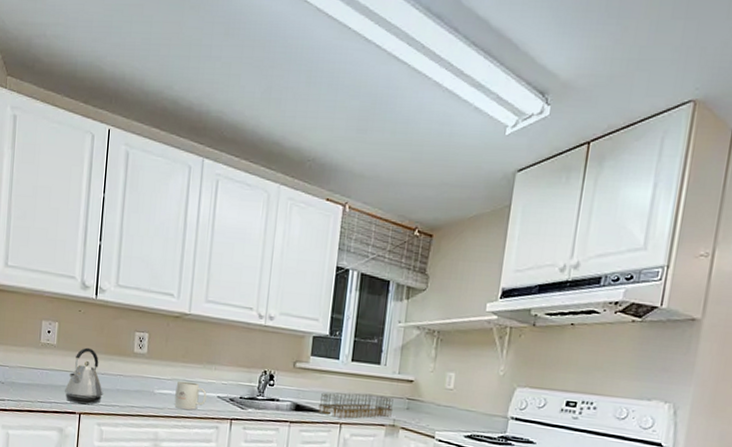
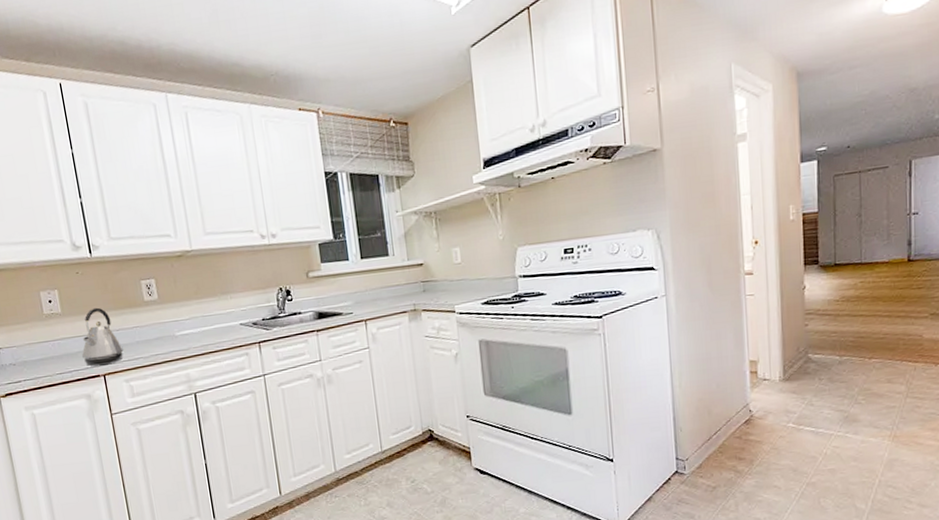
mug: present [174,380,207,411] -> none [195,315,230,346]
dish rack: present [318,392,394,419] -> none [340,284,411,317]

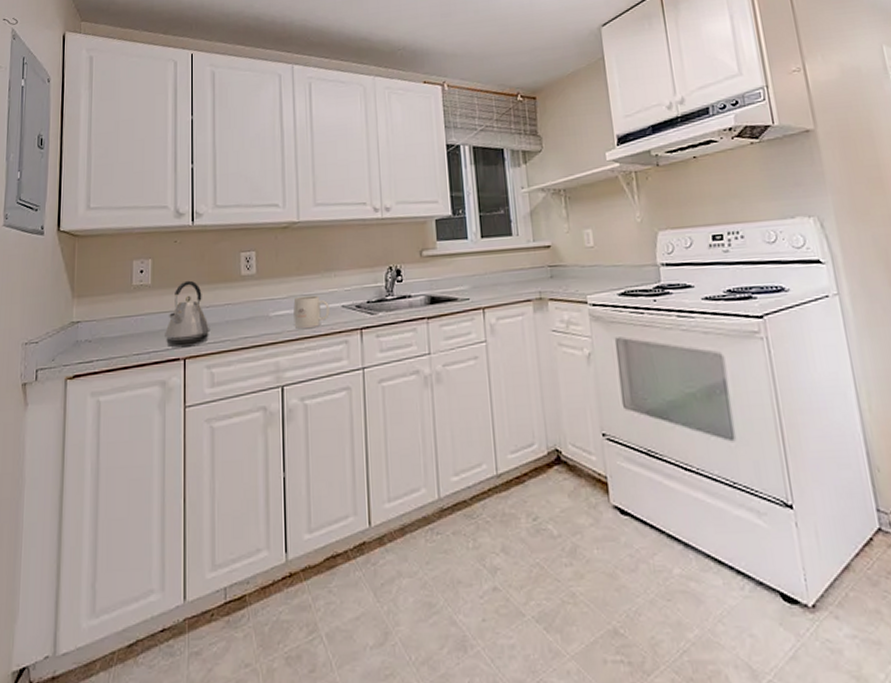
mug: none [195,315,230,346] -> present [293,295,330,330]

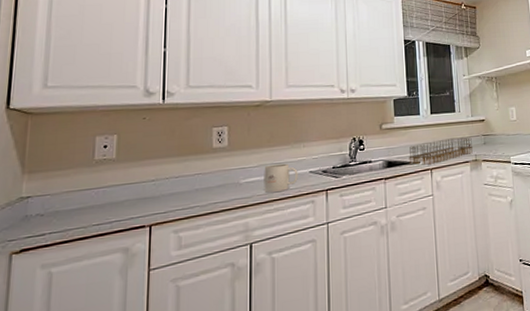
kettle: present [165,280,211,348] -> none [129,153,179,216]
dish rack: none [455,268,536,304] -> present [409,137,473,166]

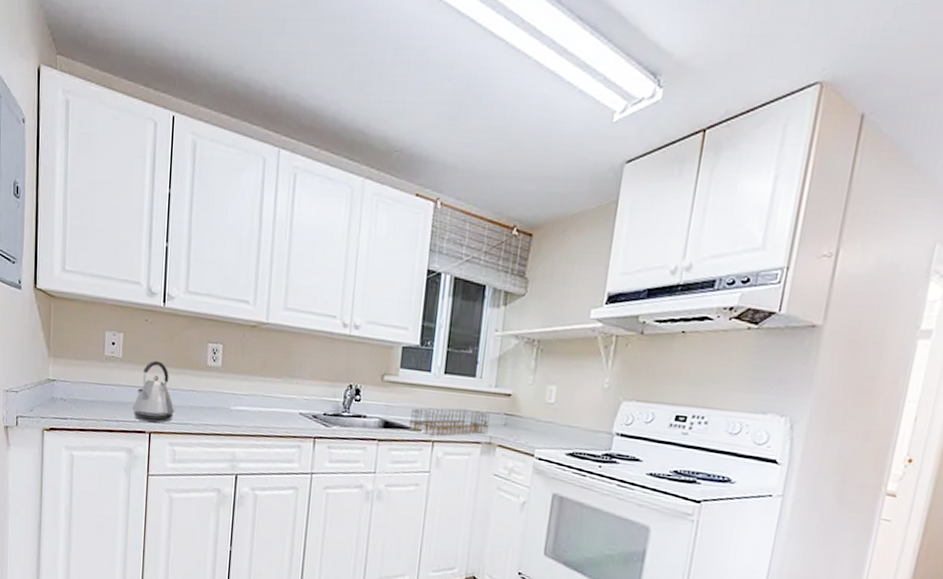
kettle: none [129,153,179,216] -> present [133,360,175,423]
mug: present [264,163,298,194] -> none [252,396,288,429]

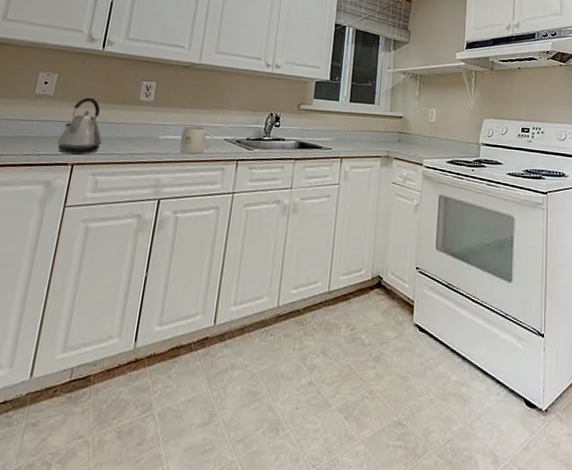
mug: none [252,396,288,429] -> present [179,126,214,154]
dish rack: present [408,408,490,437] -> none [321,129,387,154]

